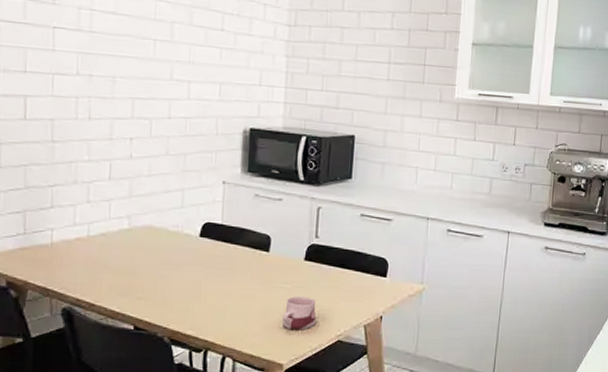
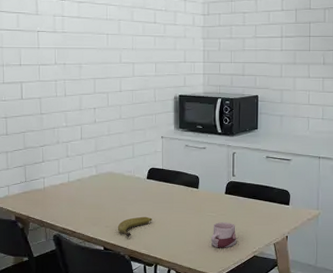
fruit: none [154,286,204,313] -> present [117,216,152,237]

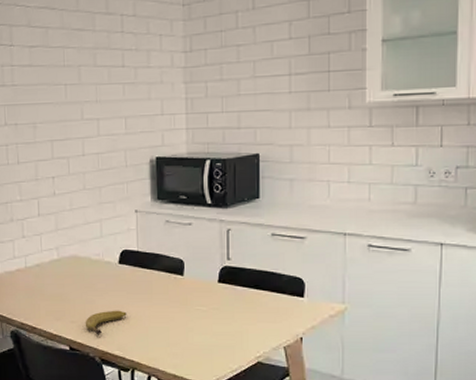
mug: present [211,222,237,248] -> none [201,318,235,352]

